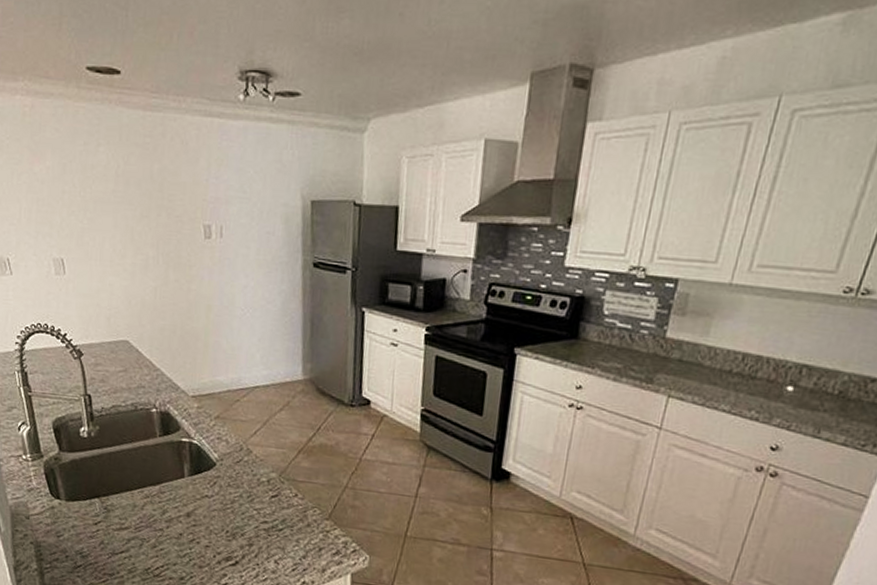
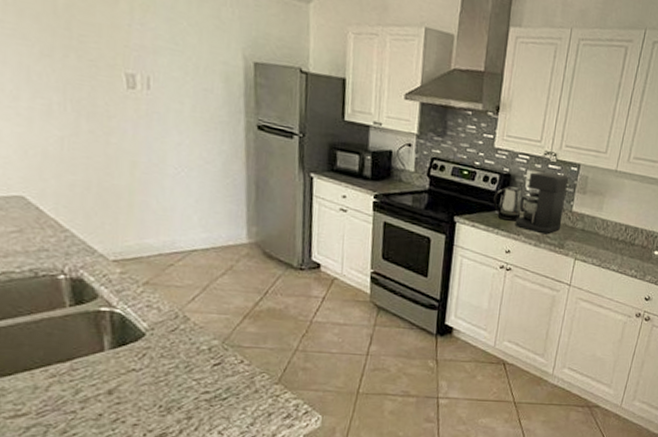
kettle: none [561,311,602,352] -> present [492,186,525,222]
coffee maker: none [588,290,663,367] -> present [515,171,569,234]

